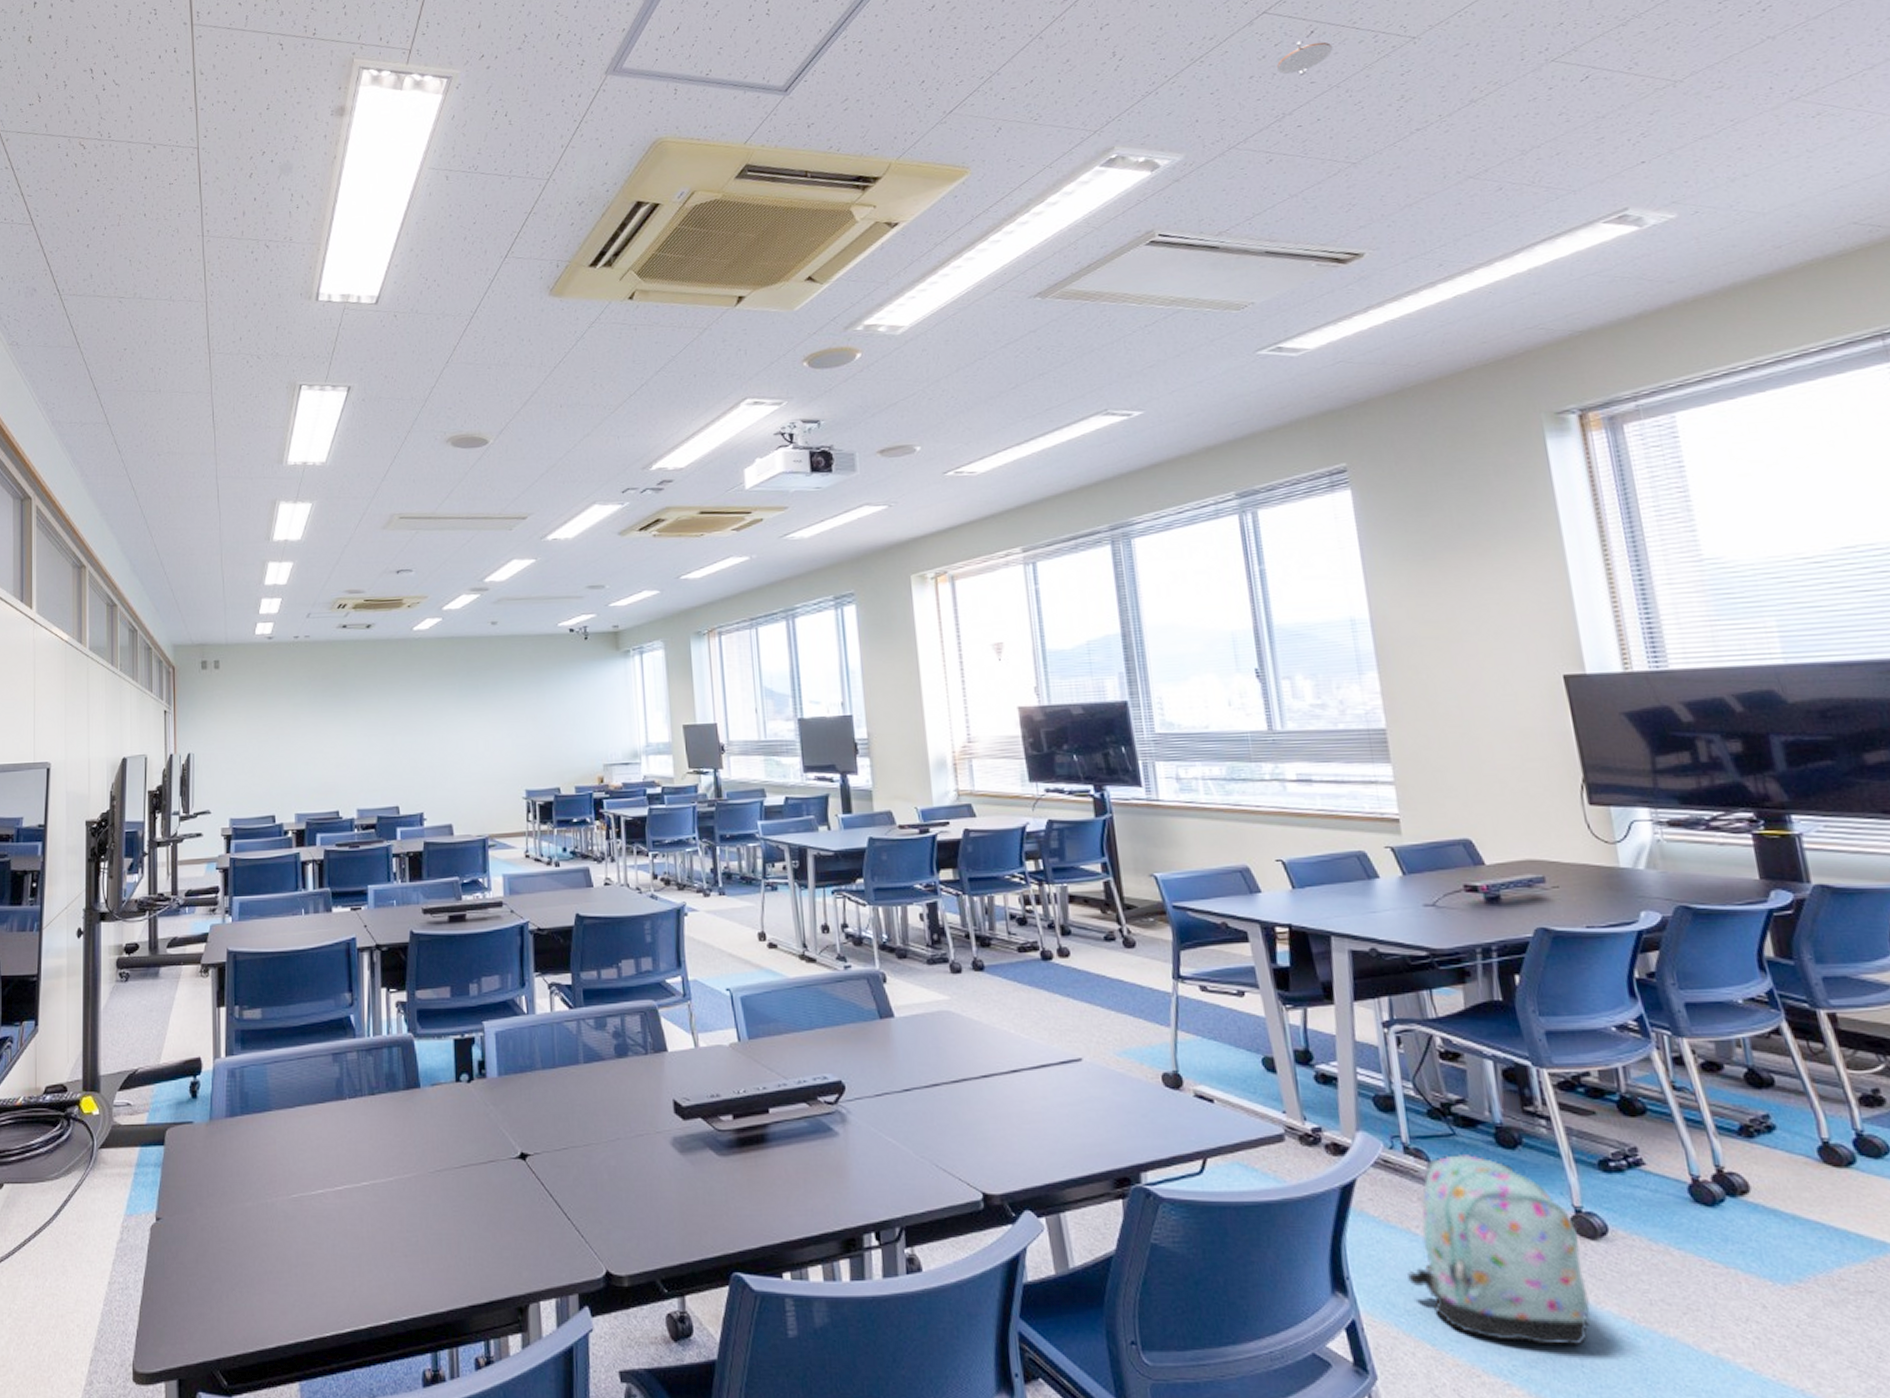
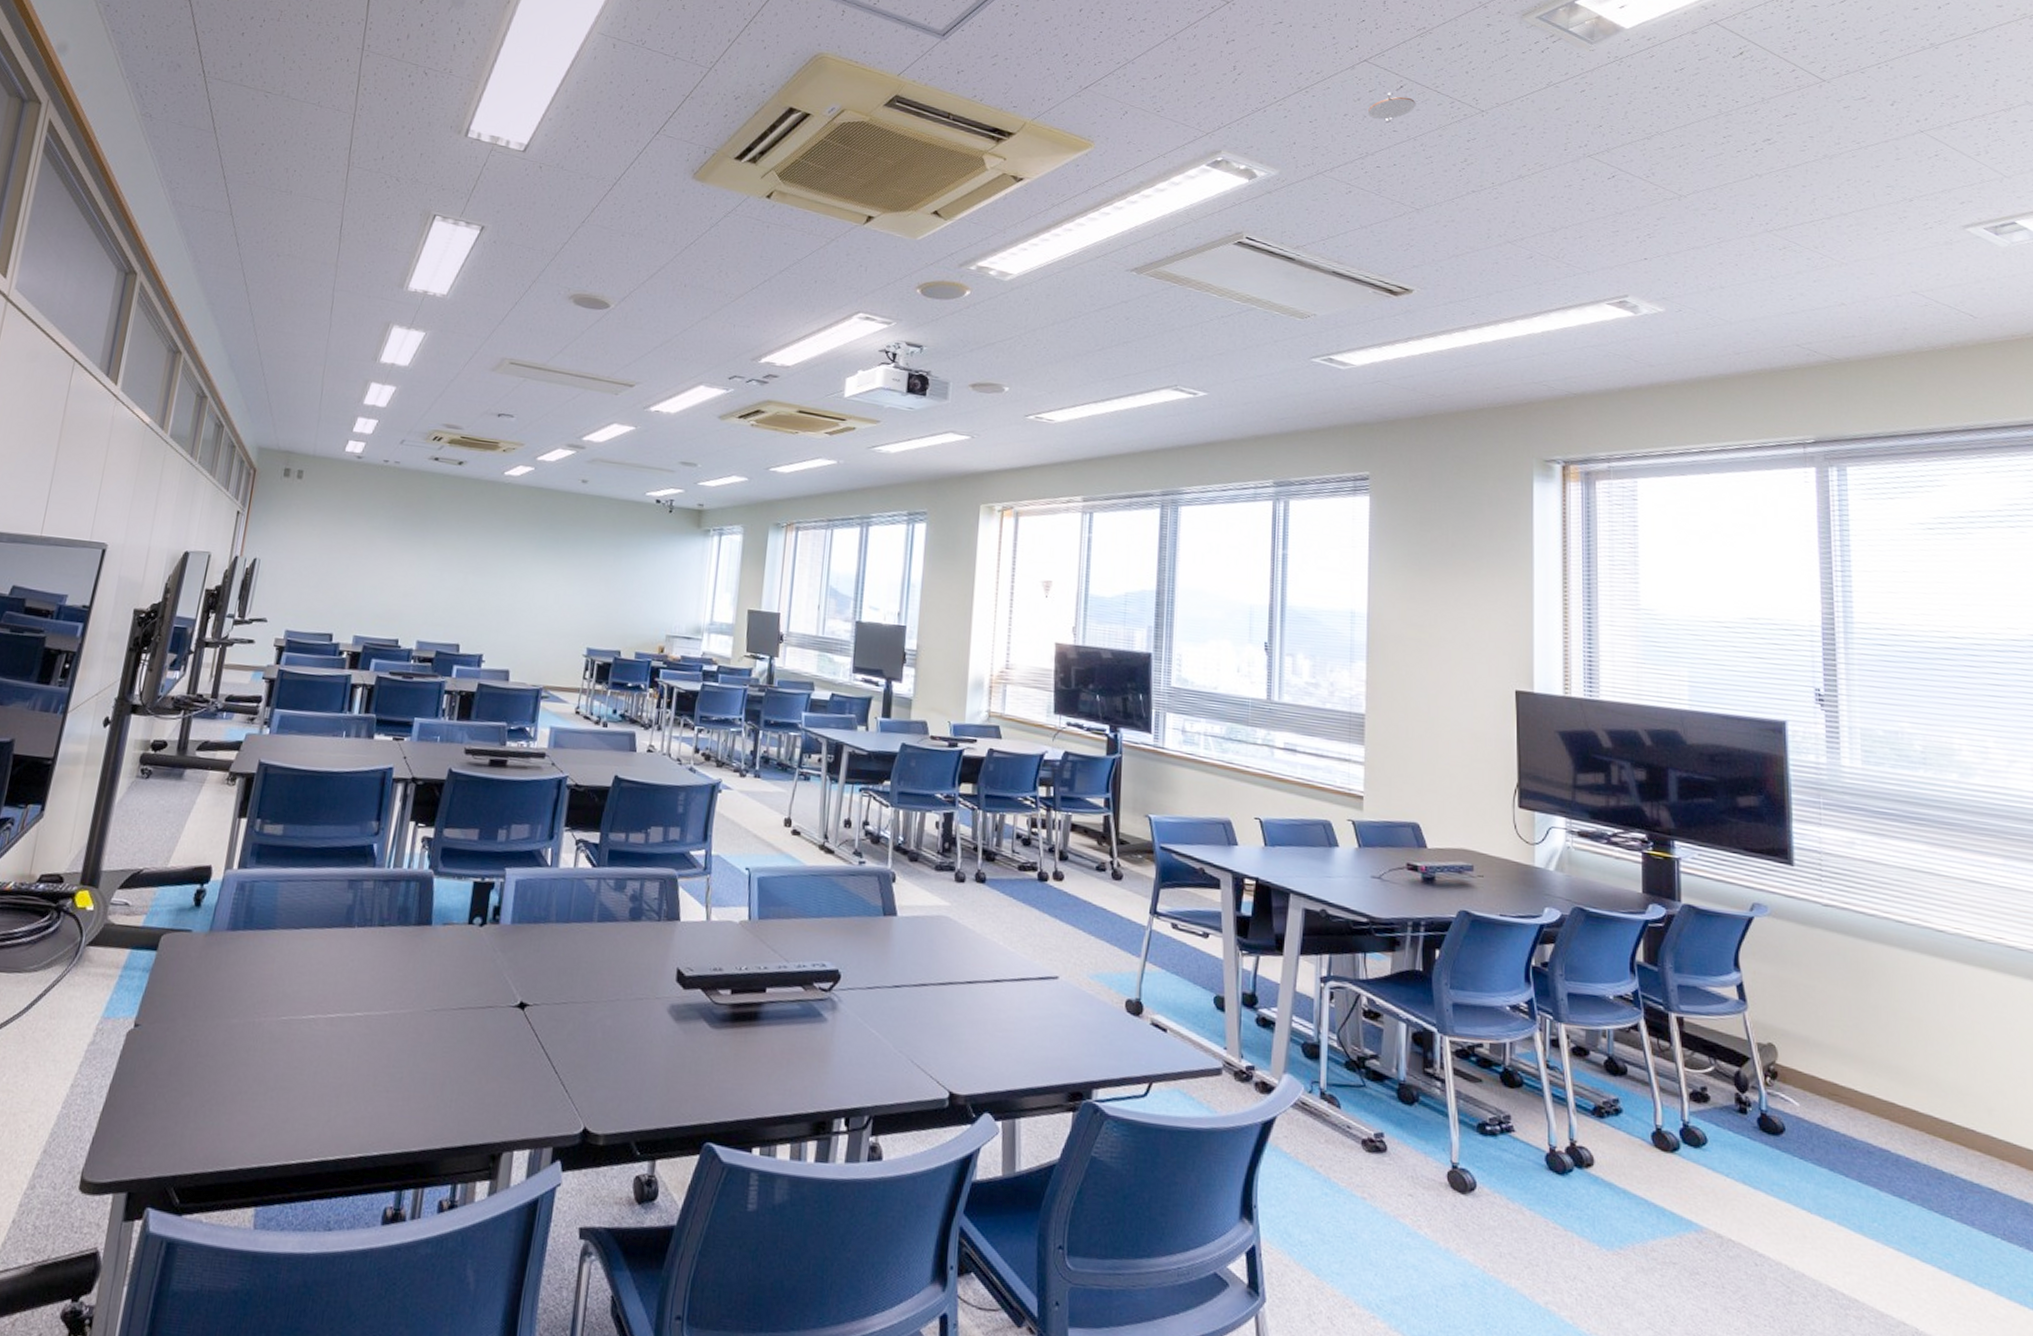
backpack: present [1408,1153,1591,1346] -> none [1306,1103,1452,1288]

